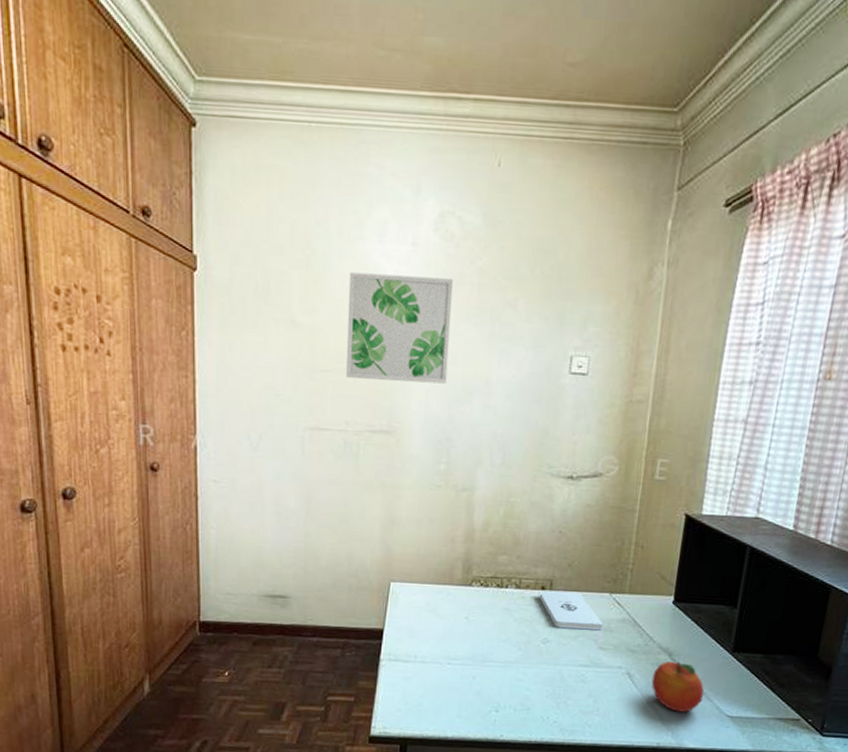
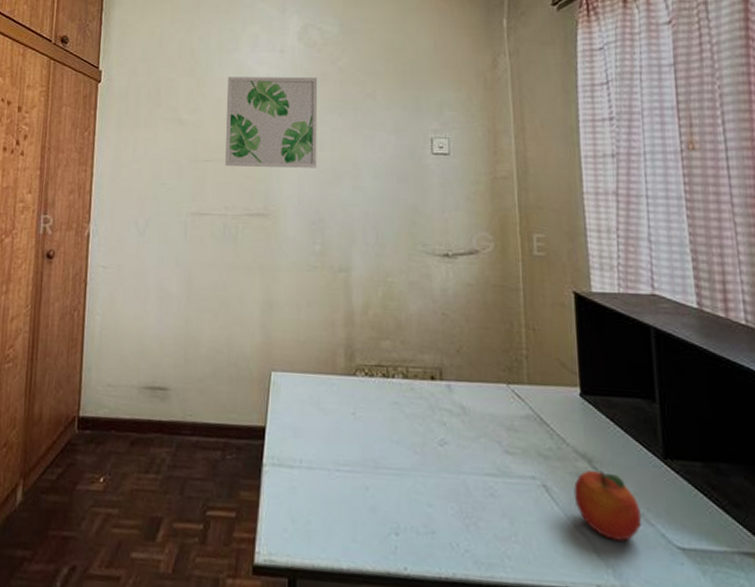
notepad: present [539,591,603,631] -> none [429,381,505,430]

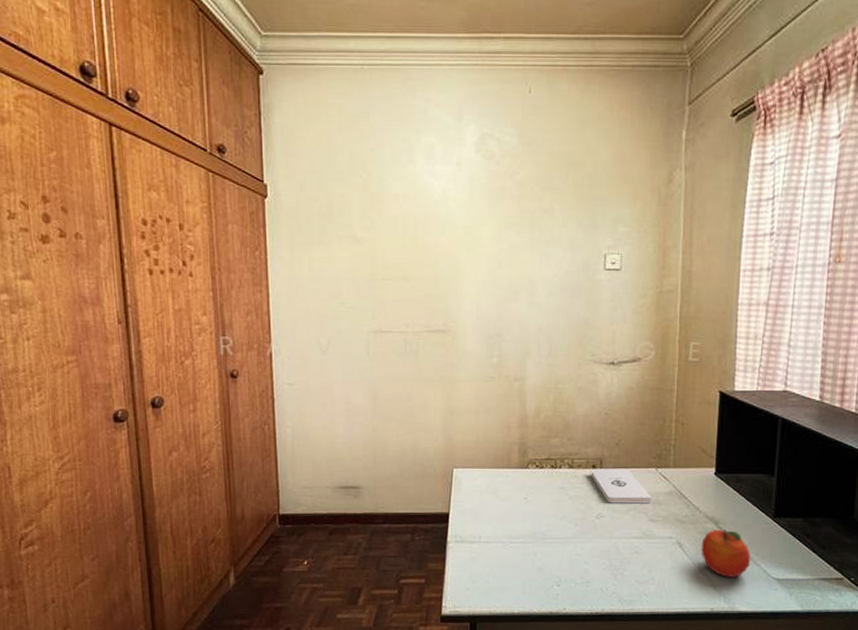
wall art: present [225,77,318,168] -> none [402,191,496,285]
notepad: none [429,381,505,430] -> present [591,469,651,504]

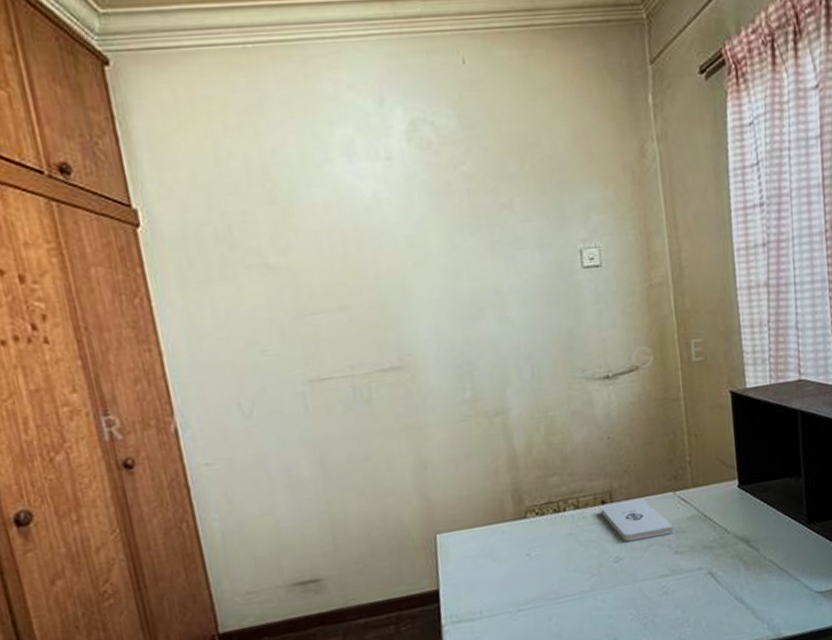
fruit: present [701,529,751,577] -> none [735,547,790,601]

